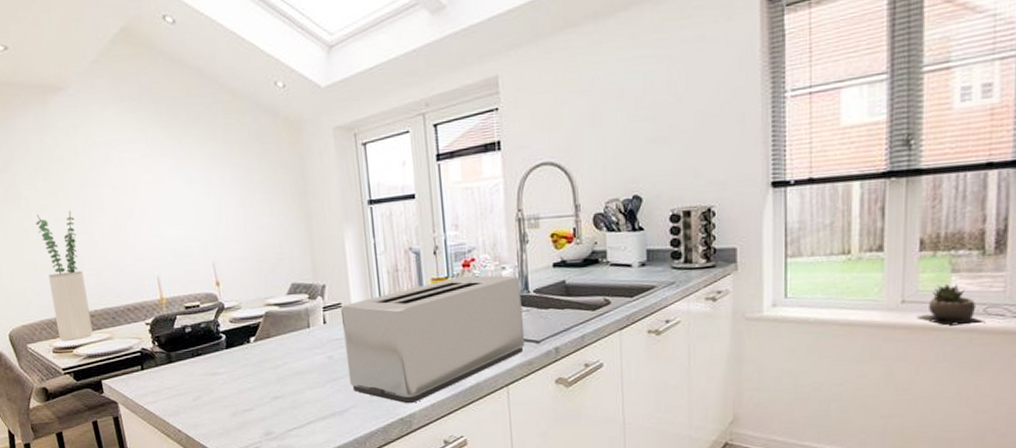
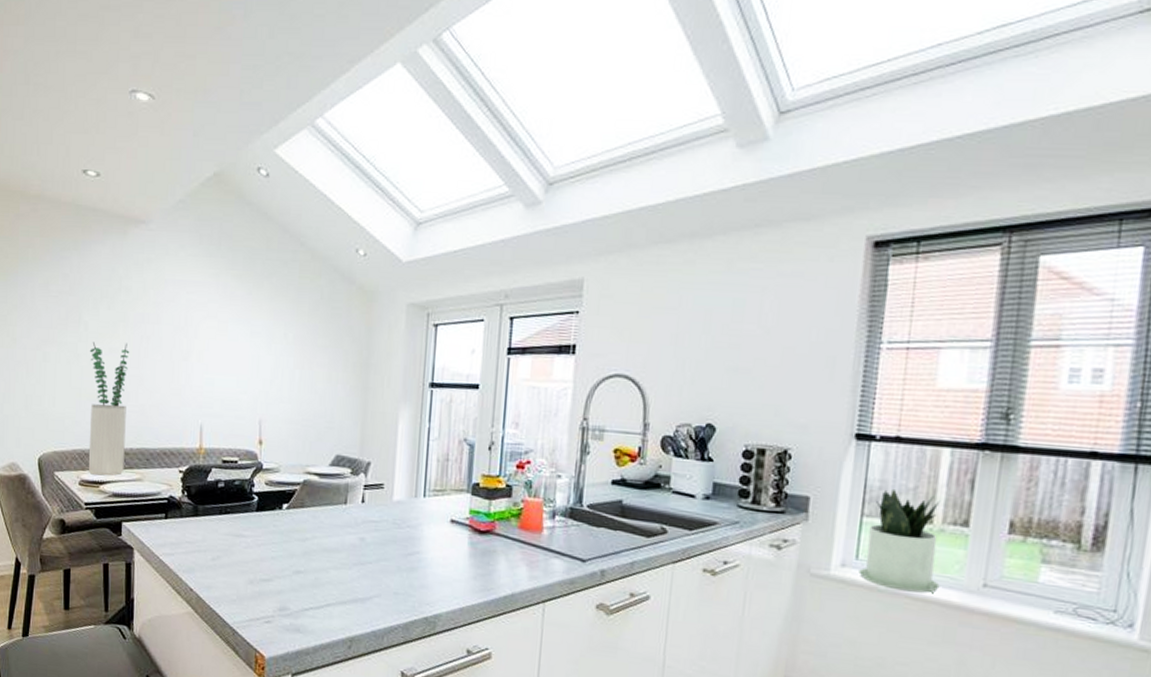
toaster: present [340,275,525,404] -> none [377,476,575,604]
planter: none [789,227,863,320] -> present [858,488,941,594]
succulent plant: present [917,284,984,326] -> none [999,574,1073,623]

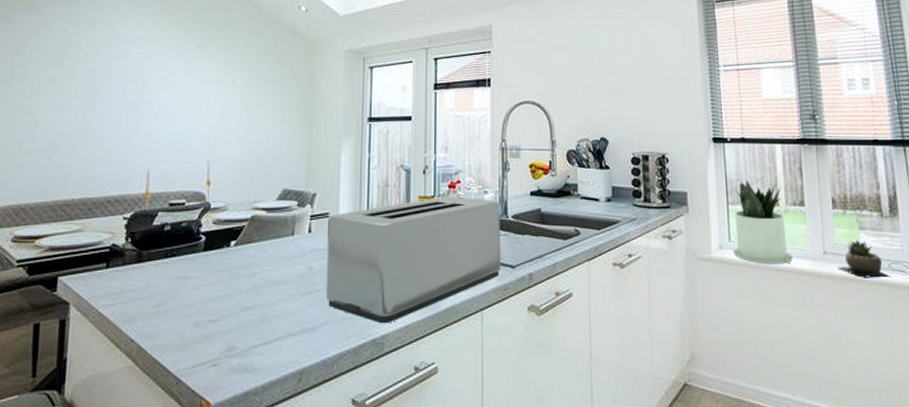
vase: present [88,342,130,476] -> none [23,97,76,230]
toaster: none [377,476,575,604] -> present [325,196,501,324]
succulent plant: none [999,574,1073,623] -> present [837,240,890,278]

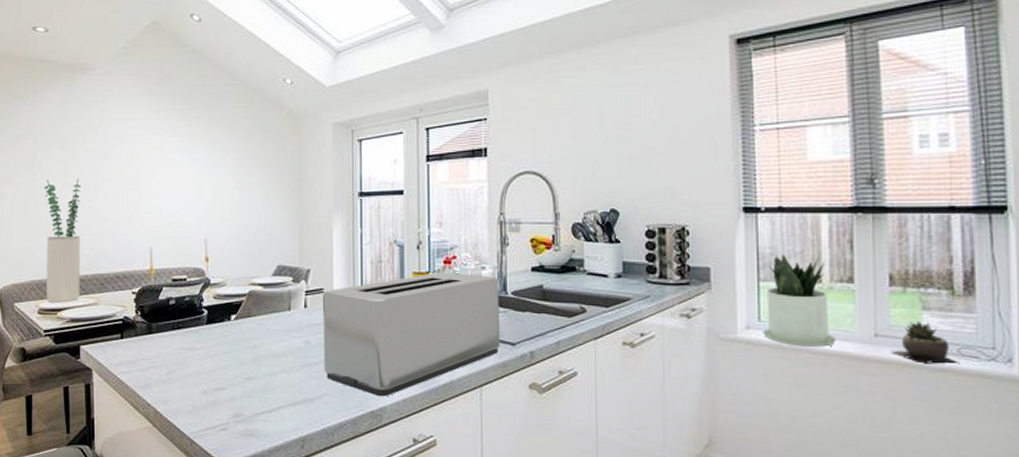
vase: none [23,97,76,230] -> present [43,178,81,303]

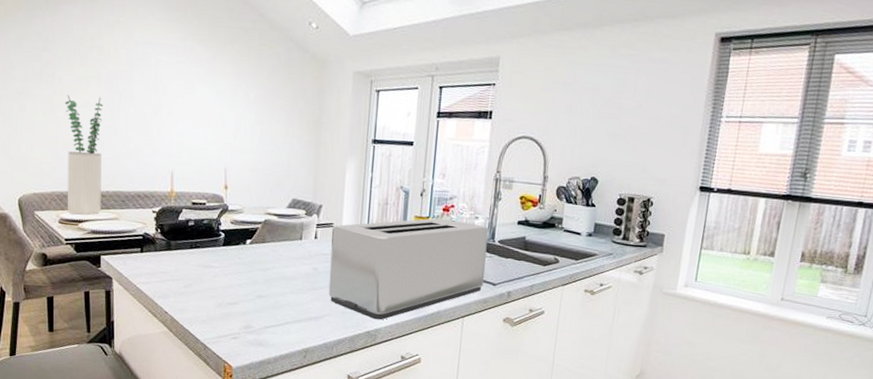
planter: present [762,254,837,347] -> none [696,228,756,306]
succulent plant: present [891,322,958,364] -> none [791,291,838,325]

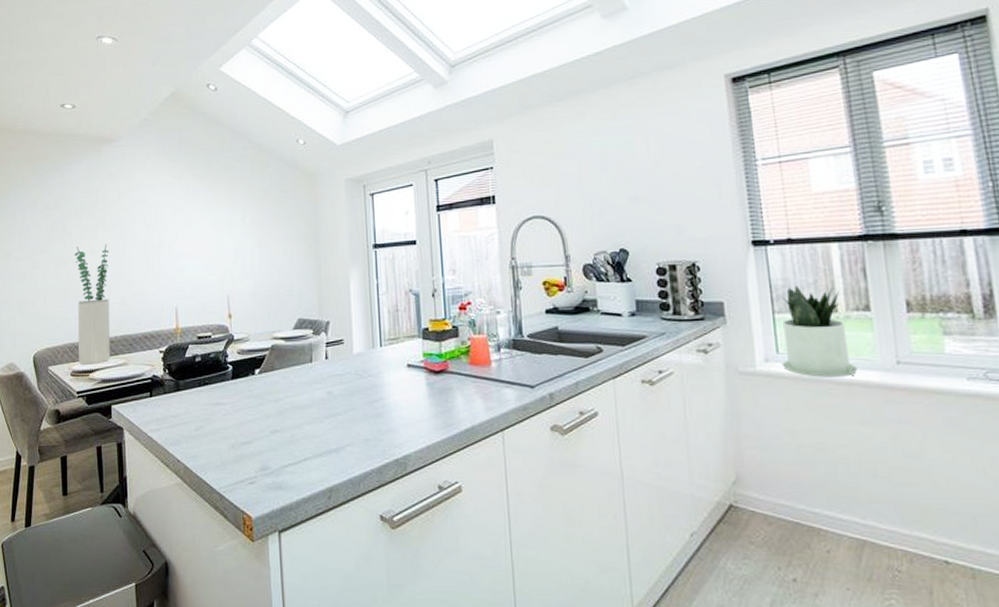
toaster: present [328,218,489,320] -> none [342,318,520,445]
planter: none [696,228,756,306] -> present [782,285,858,377]

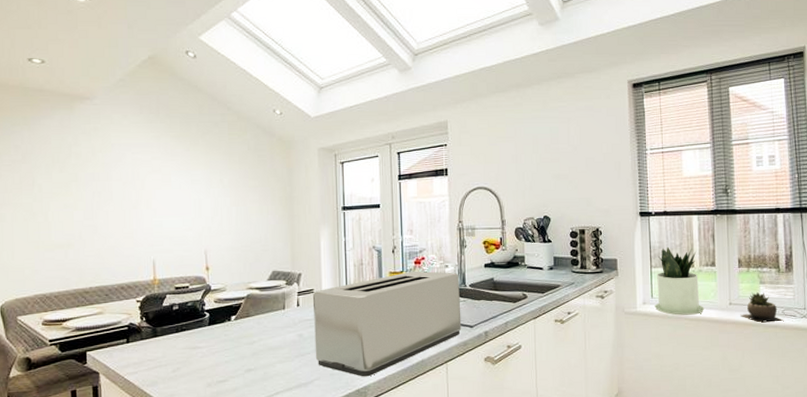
vase: present [74,244,110,365] -> none [44,199,85,315]
toaster: none [342,318,520,445] -> present [312,271,462,377]
succulent plant: none [915,347,986,390] -> present [740,292,783,323]

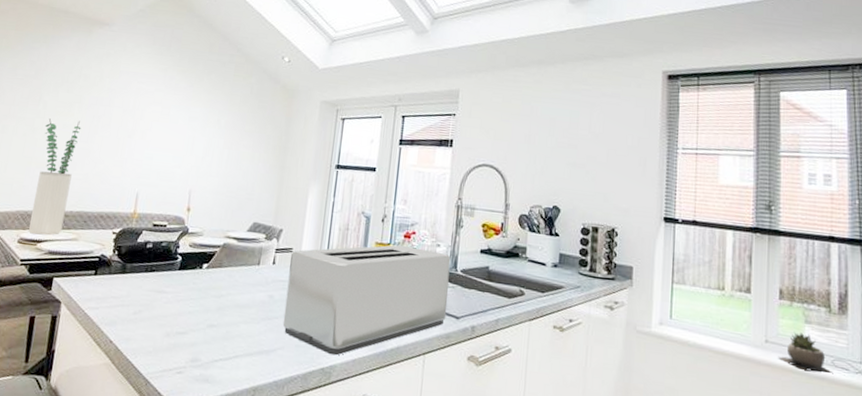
vase: none [44,199,85,315] -> present [28,118,81,236]
planter: present [654,246,704,316] -> none [673,261,734,348]

